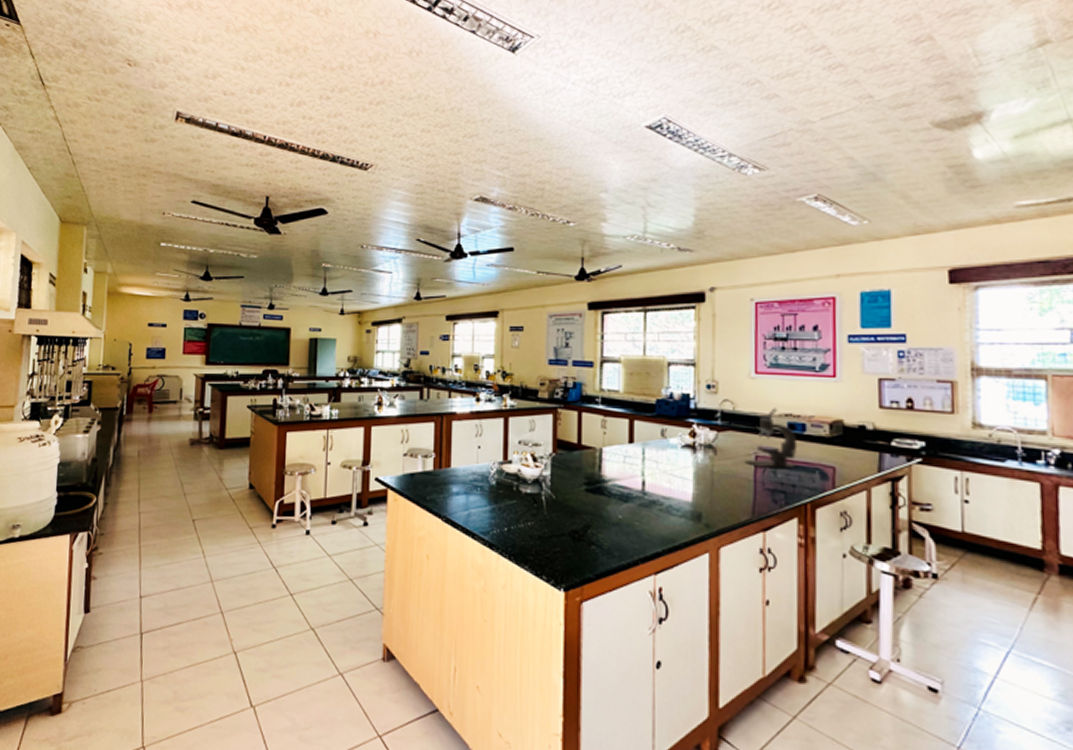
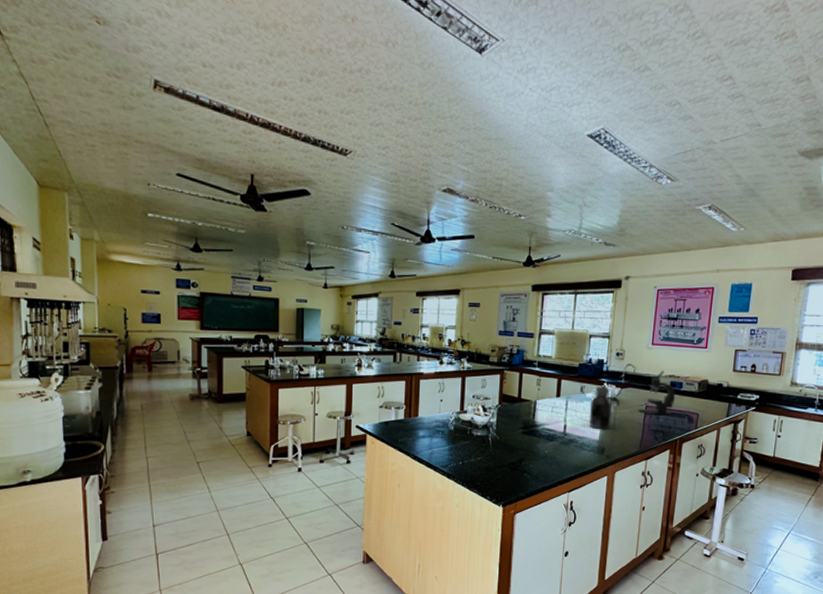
bottle: none [675,428,709,489] -> present [588,385,613,430]

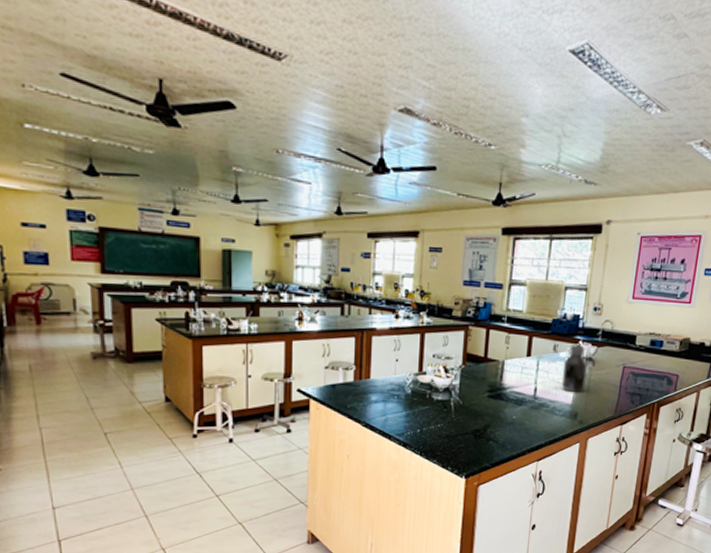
microscope: present [638,371,676,416] -> none [615,328,656,377]

